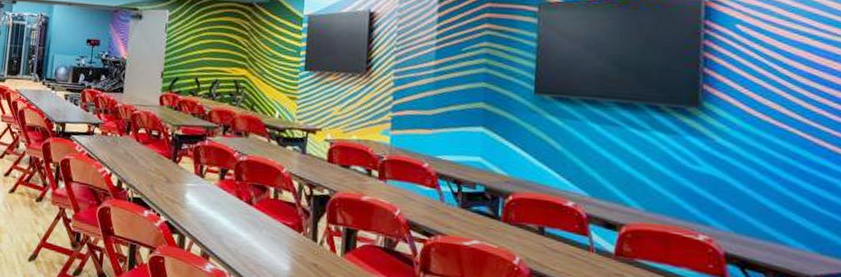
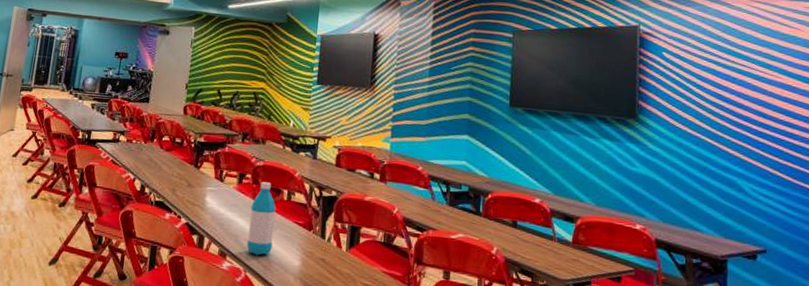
water bottle: none [231,178,262,258] -> present [246,182,276,256]

